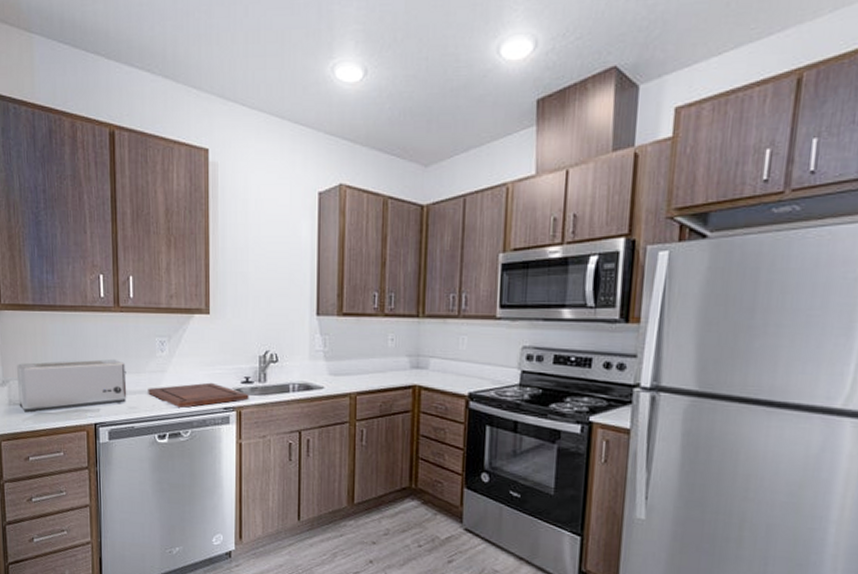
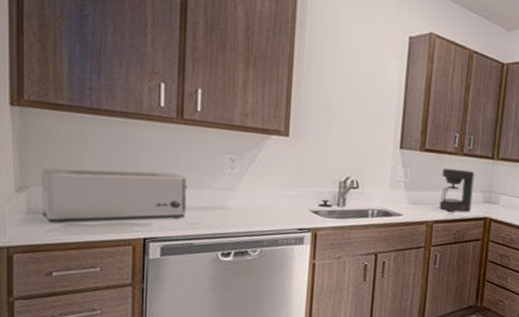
cutting board: present [148,382,249,409] -> none [212,203,326,227]
coffee maker: none [362,332,399,382] -> present [439,168,475,213]

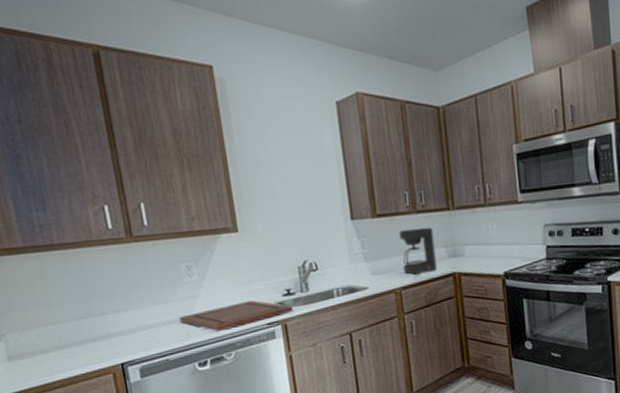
toaster: present [42,168,188,224] -> none [12,292,157,366]
cutting board: none [212,203,326,227] -> present [179,300,293,332]

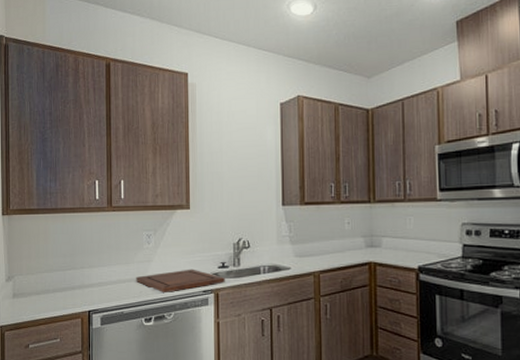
coffee maker: present [399,227,437,275] -> none [323,217,355,260]

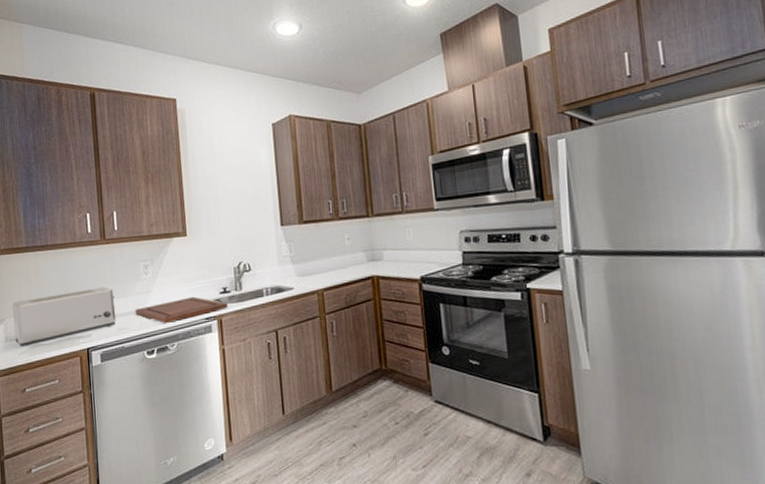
toaster: none [22,252,118,304] -> present [12,286,116,347]

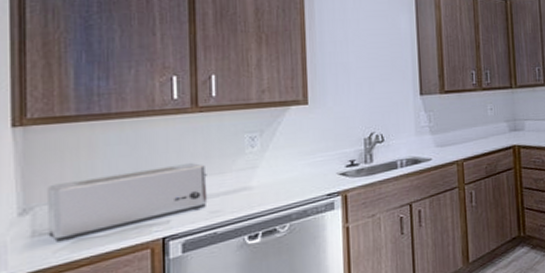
cutting board: present [135,296,228,324] -> none [235,171,355,204]

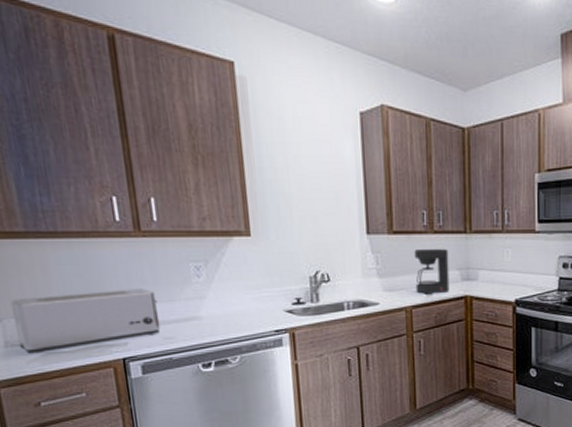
coffee maker: none [464,103,499,147] -> present [414,248,450,294]

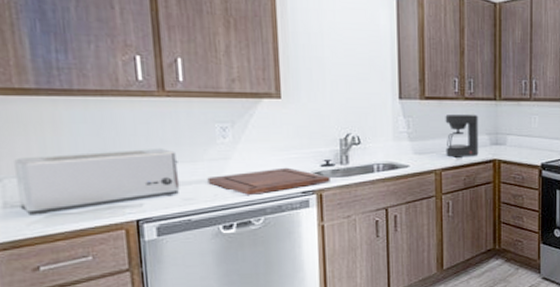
cutting board: none [185,306,302,335] -> present [207,167,330,196]

